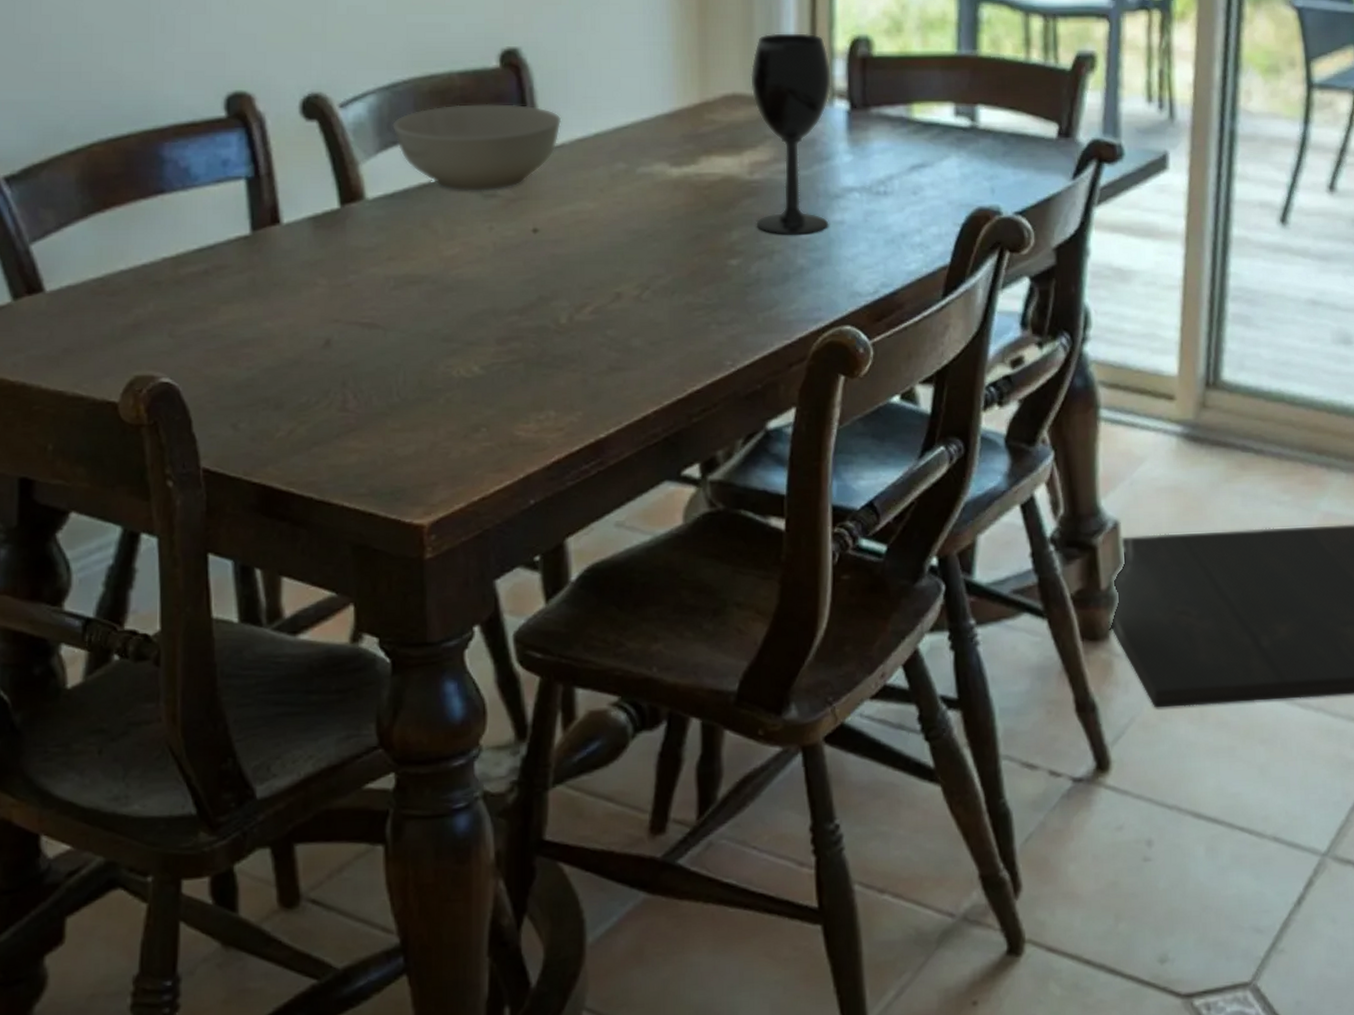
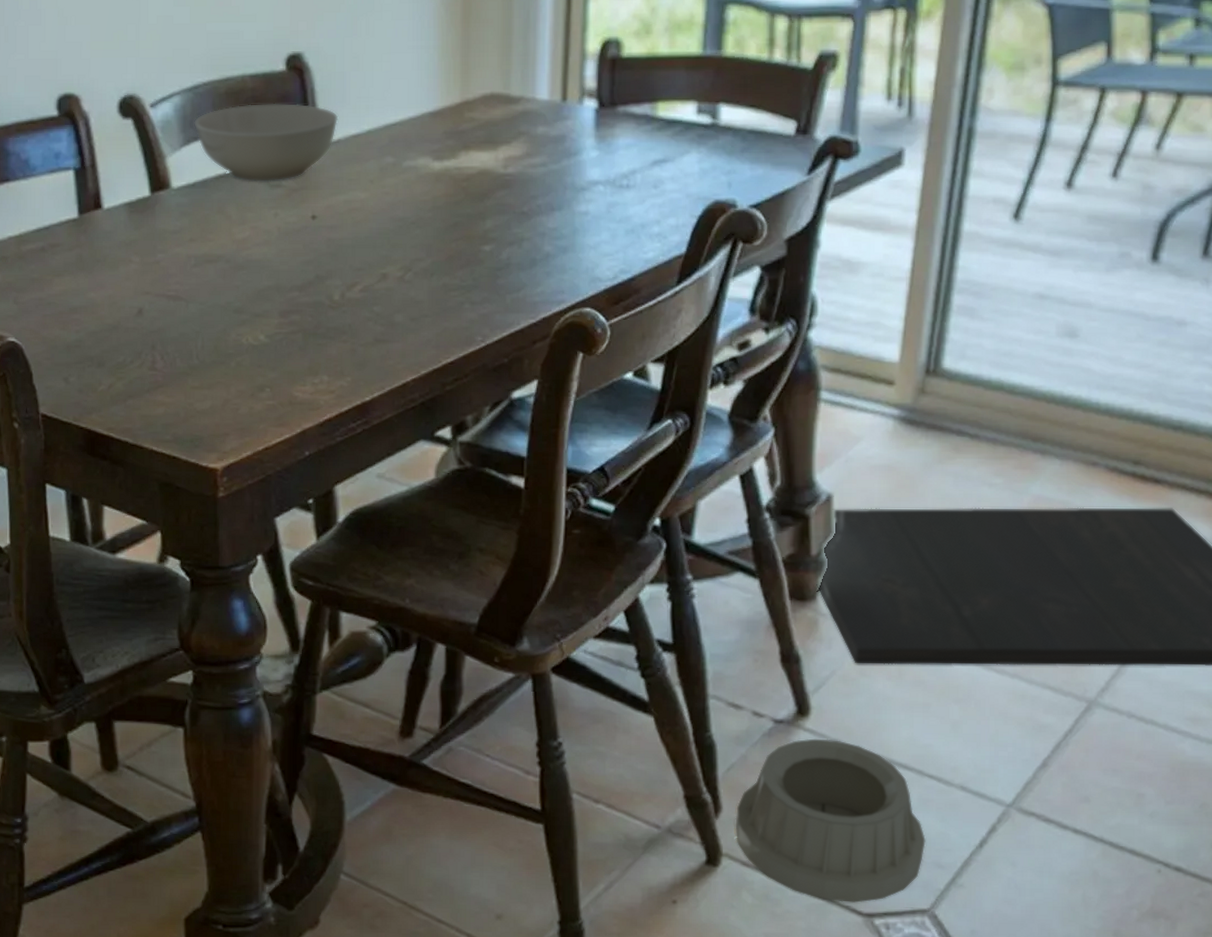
wine glass: present [750,33,831,235] -> none [508,36,582,224]
pet bowl: none [1037,795,1242,984] -> present [735,738,926,903]

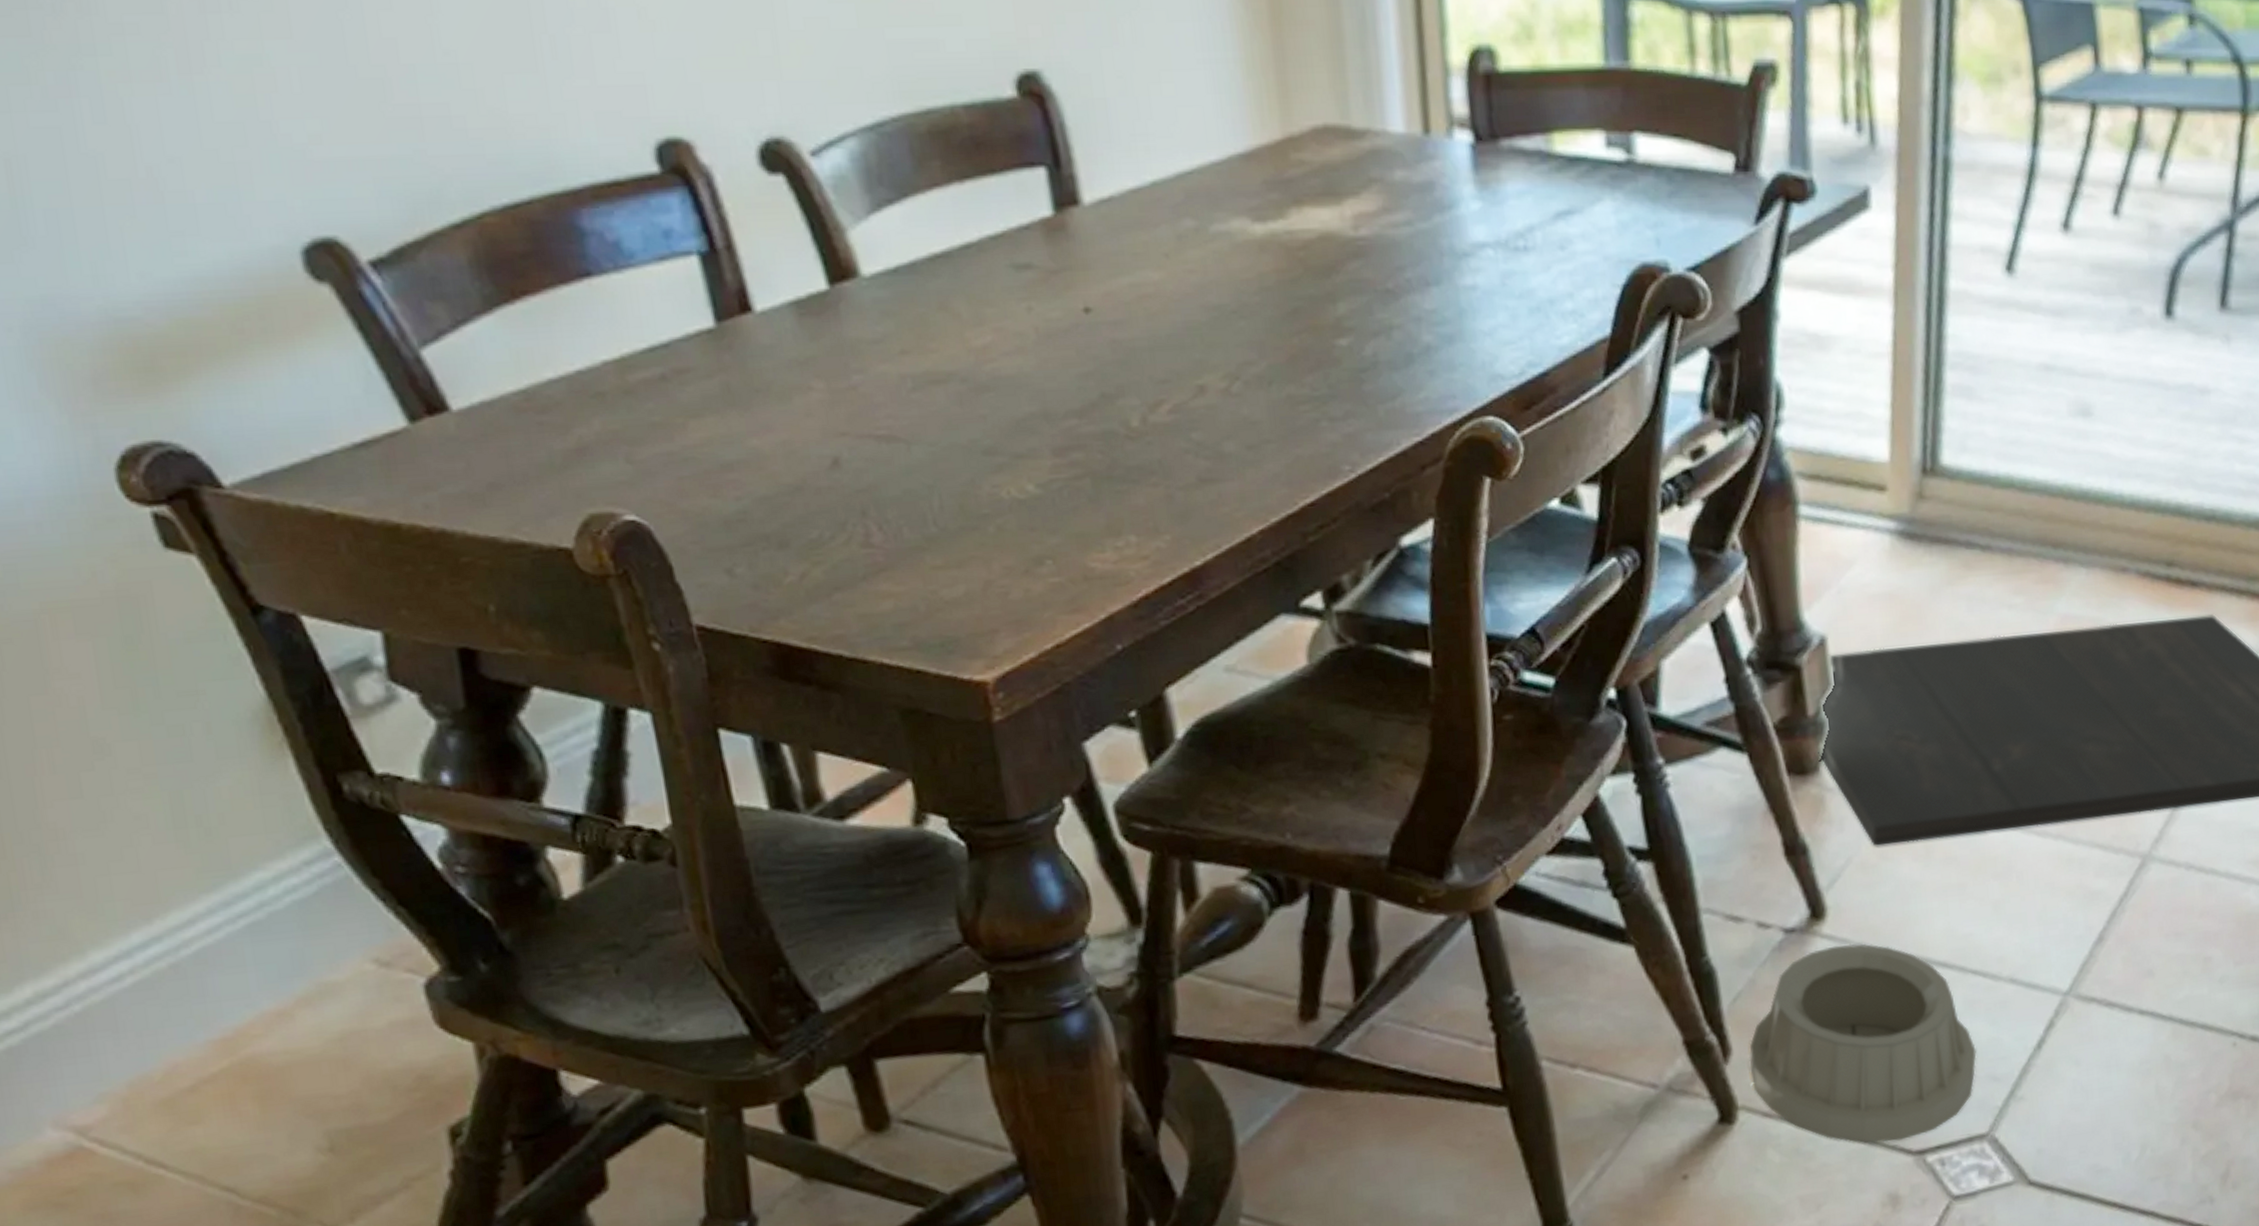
bowl: present [194,103,339,182] -> none [884,145,1107,262]

